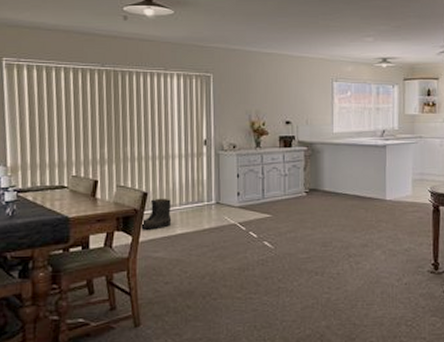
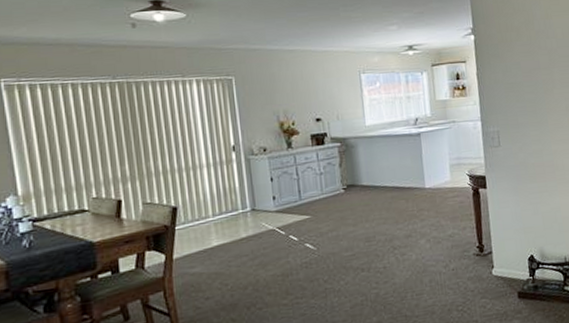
boots: present [139,198,172,230] -> none [172,210,207,246]

